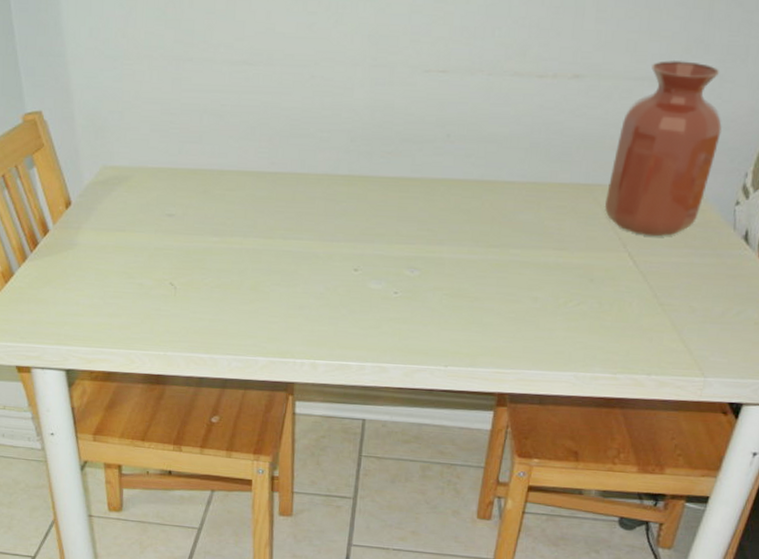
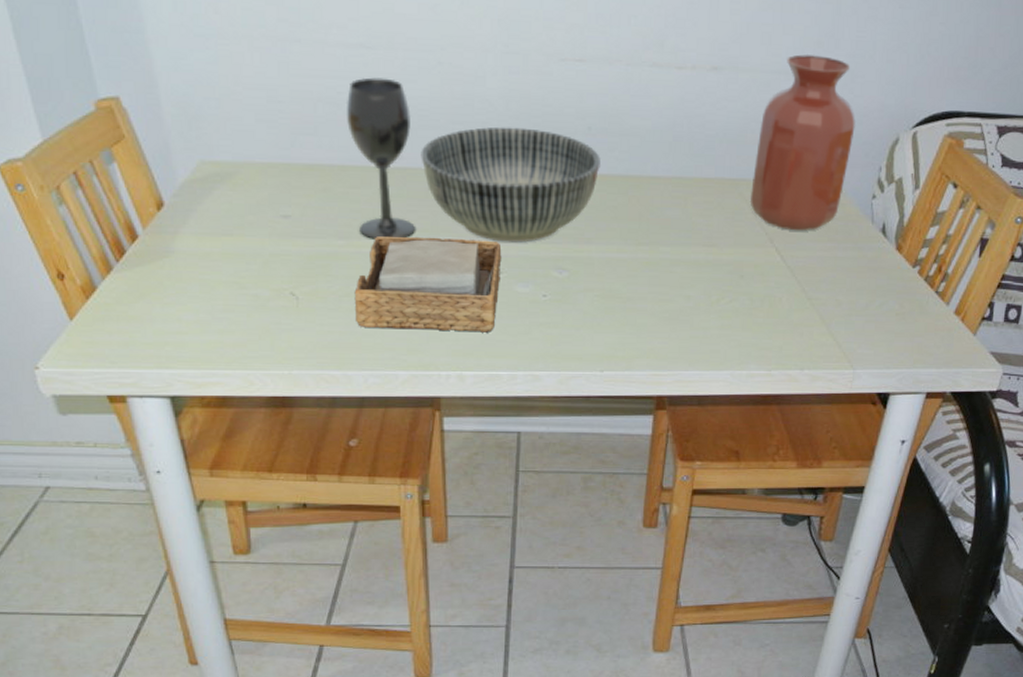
napkin holder: none [223,234,359,325] -> present [354,235,502,333]
wine glass: none [227,91,285,237] -> present [346,77,416,239]
bowl: none [290,134,457,242] -> present [421,126,600,242]

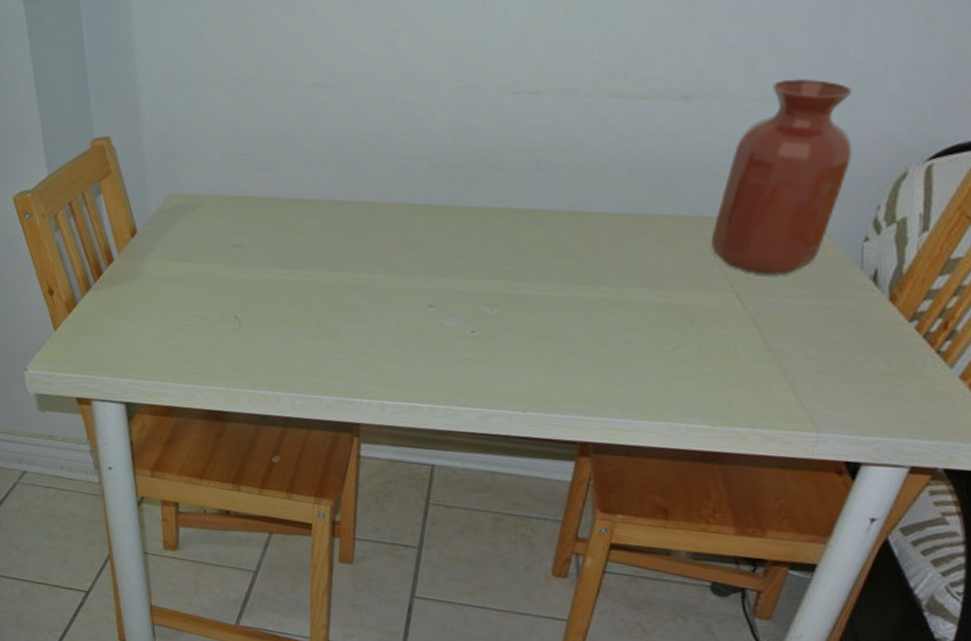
wine glass: present [346,77,416,239] -> none [299,115,361,269]
napkin holder: present [354,235,502,333] -> none [289,266,435,365]
bowl: present [421,126,600,242] -> none [365,161,546,277]

